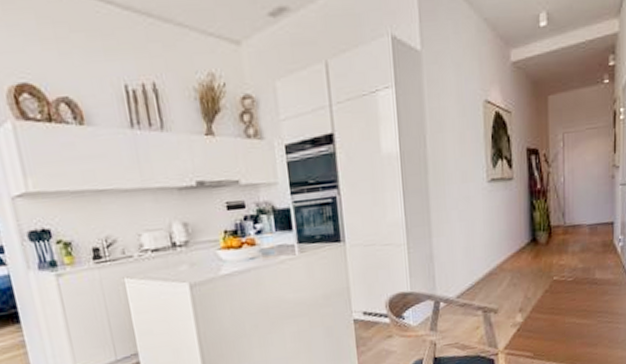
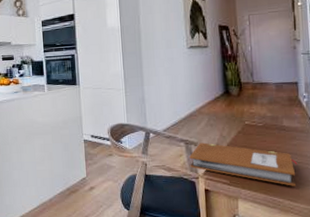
notebook: none [488,308,608,351] -> present [189,142,298,186]

